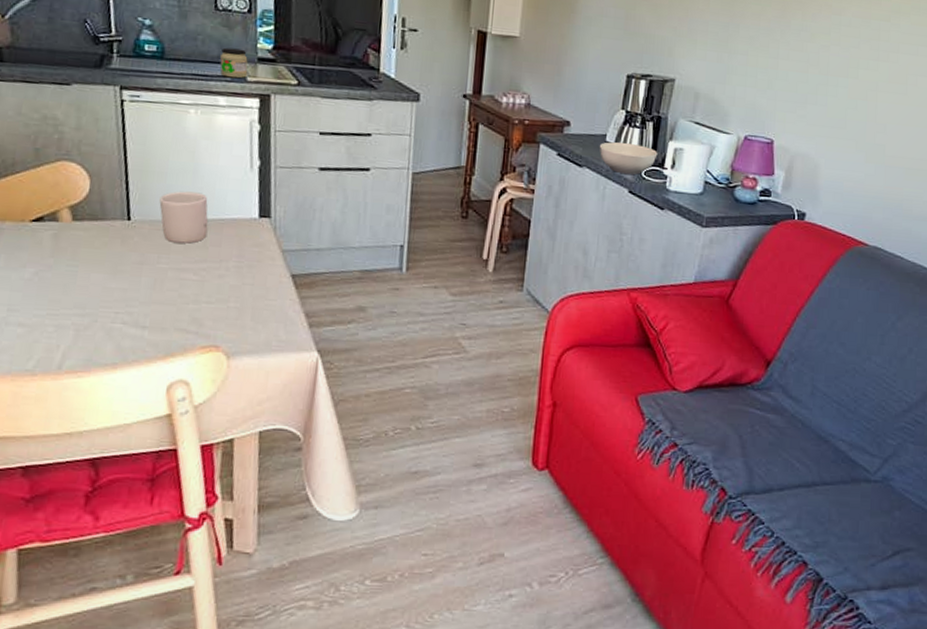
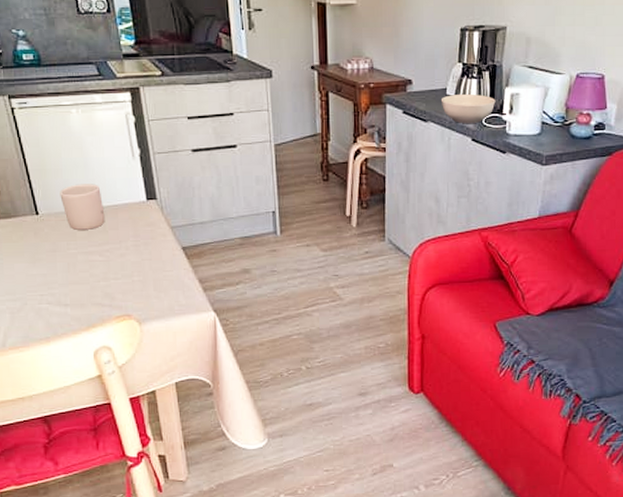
jar: present [220,47,248,79] -> none [90,48,117,76]

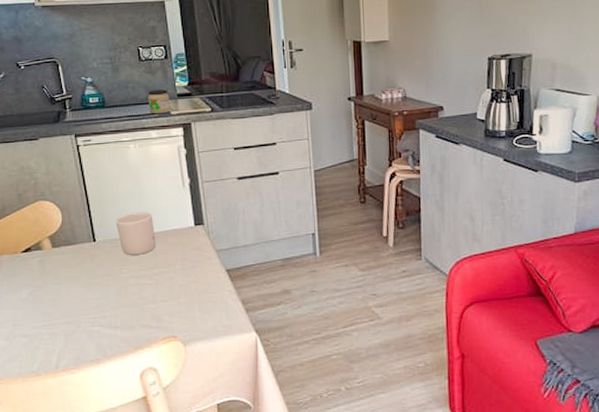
jar: none [90,48,117,76] -> present [148,89,171,115]
bowl: present [440,94,496,123] -> none [471,117,526,145]

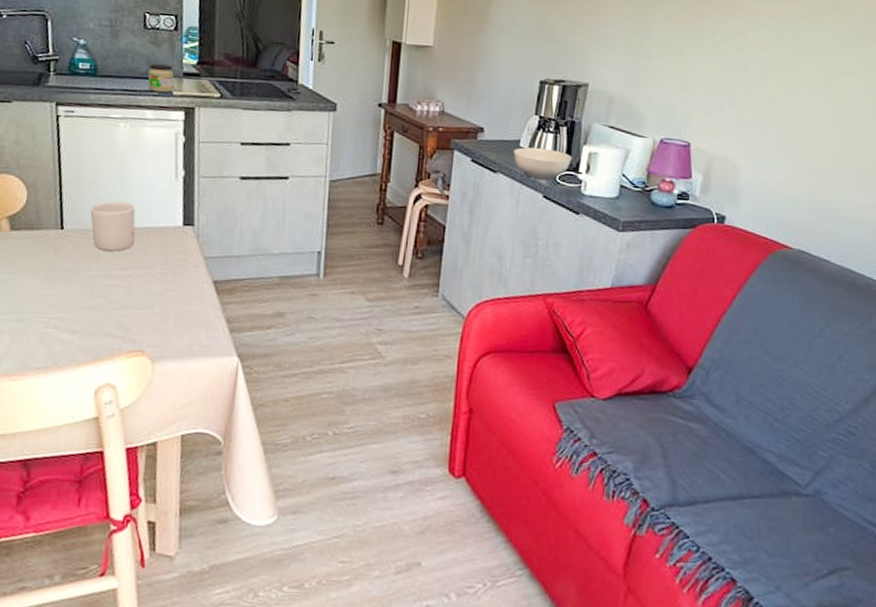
bowl: none [471,117,526,145] -> present [513,147,572,179]

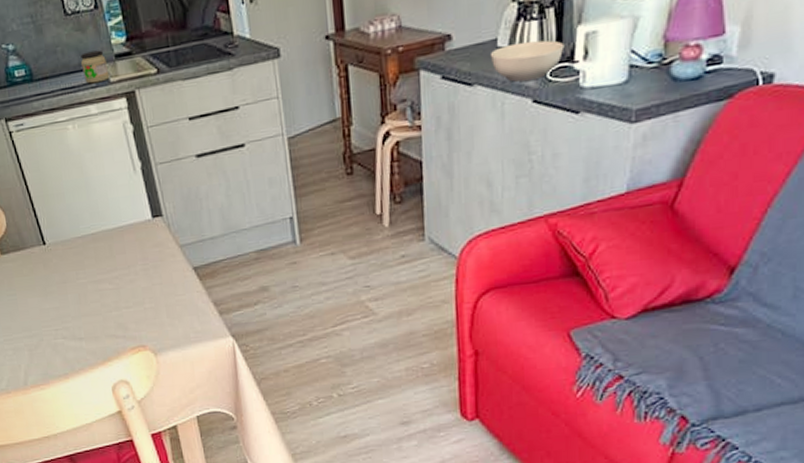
mug: present [90,201,136,251] -> none [64,205,112,258]

